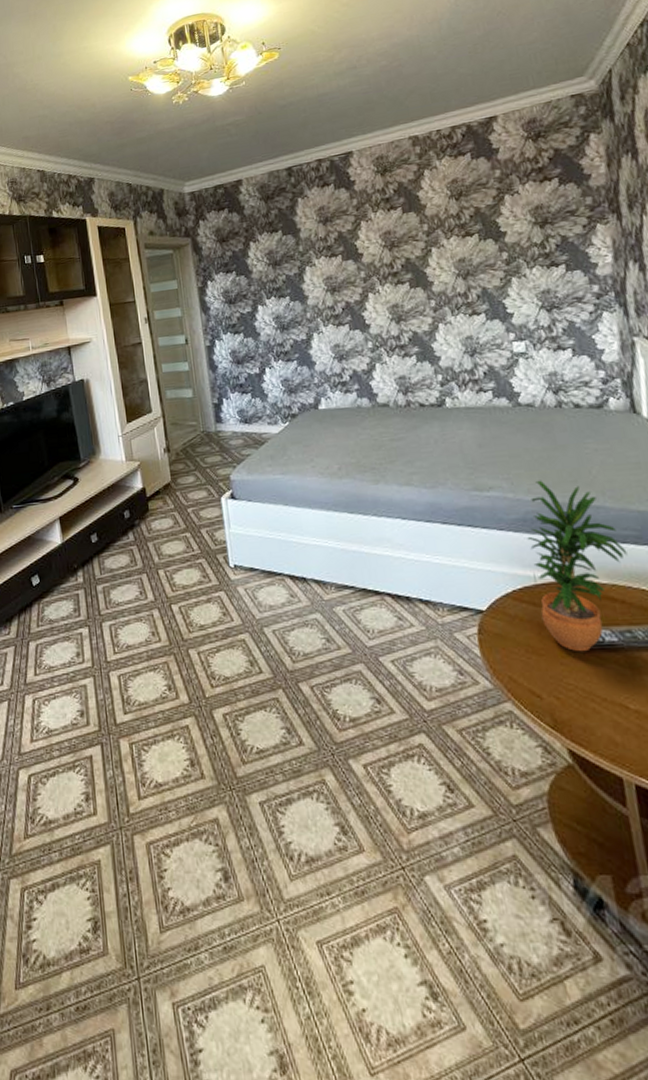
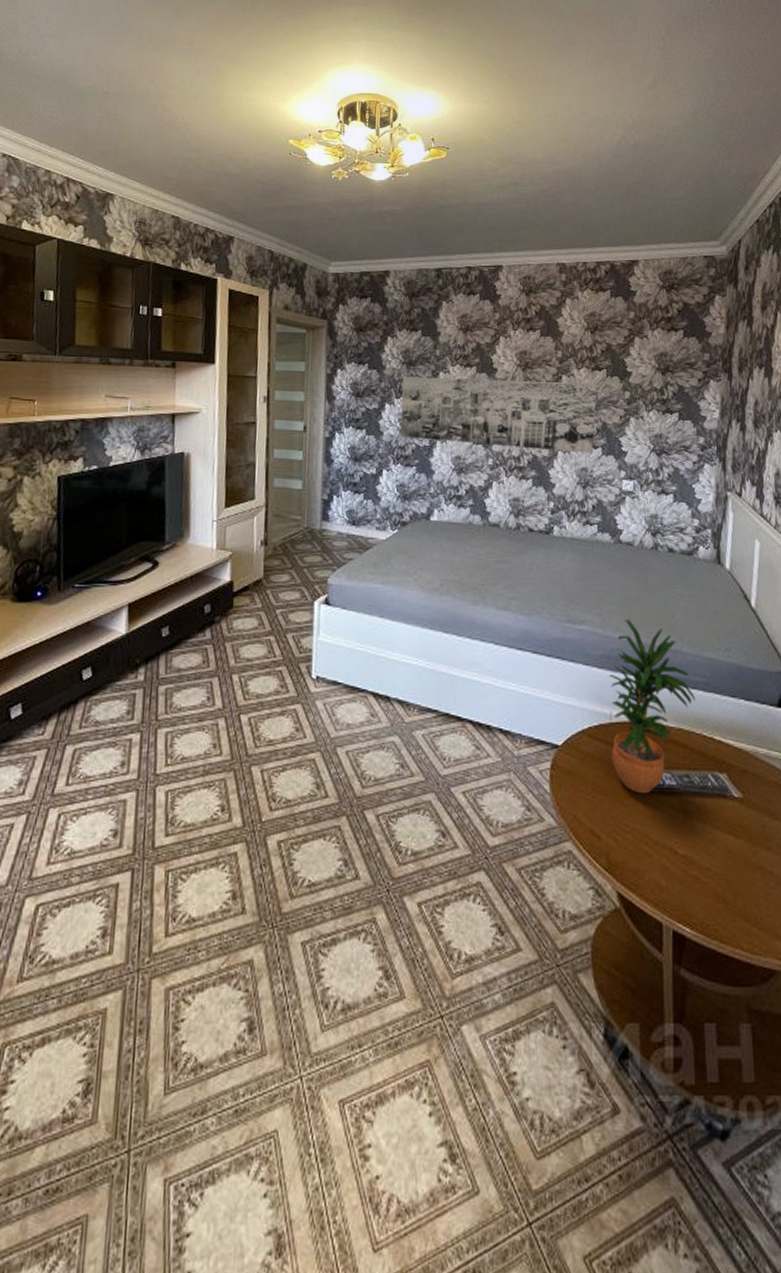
wall art: none [270,250,477,335] -> present [400,376,597,453]

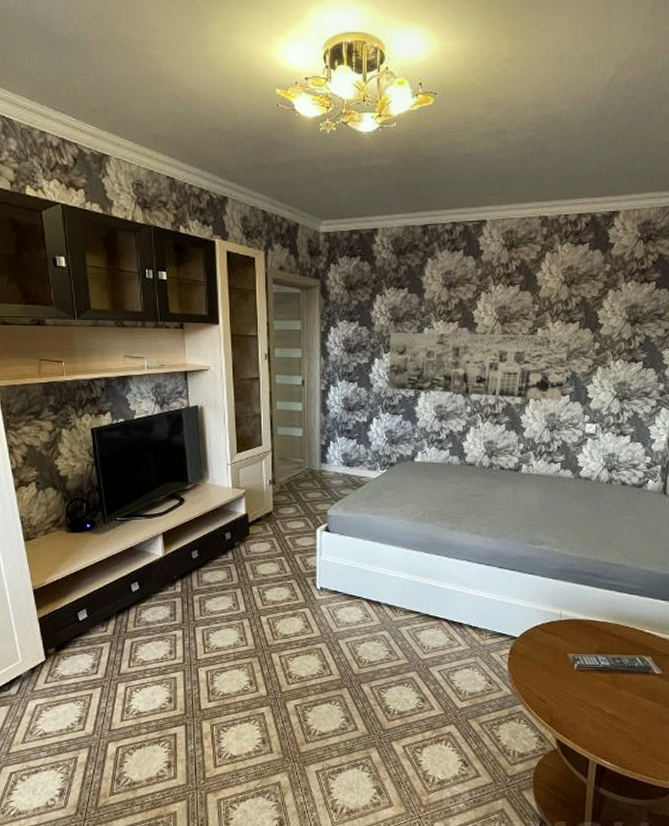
potted plant: present [609,619,696,794] -> none [559,540,632,672]

